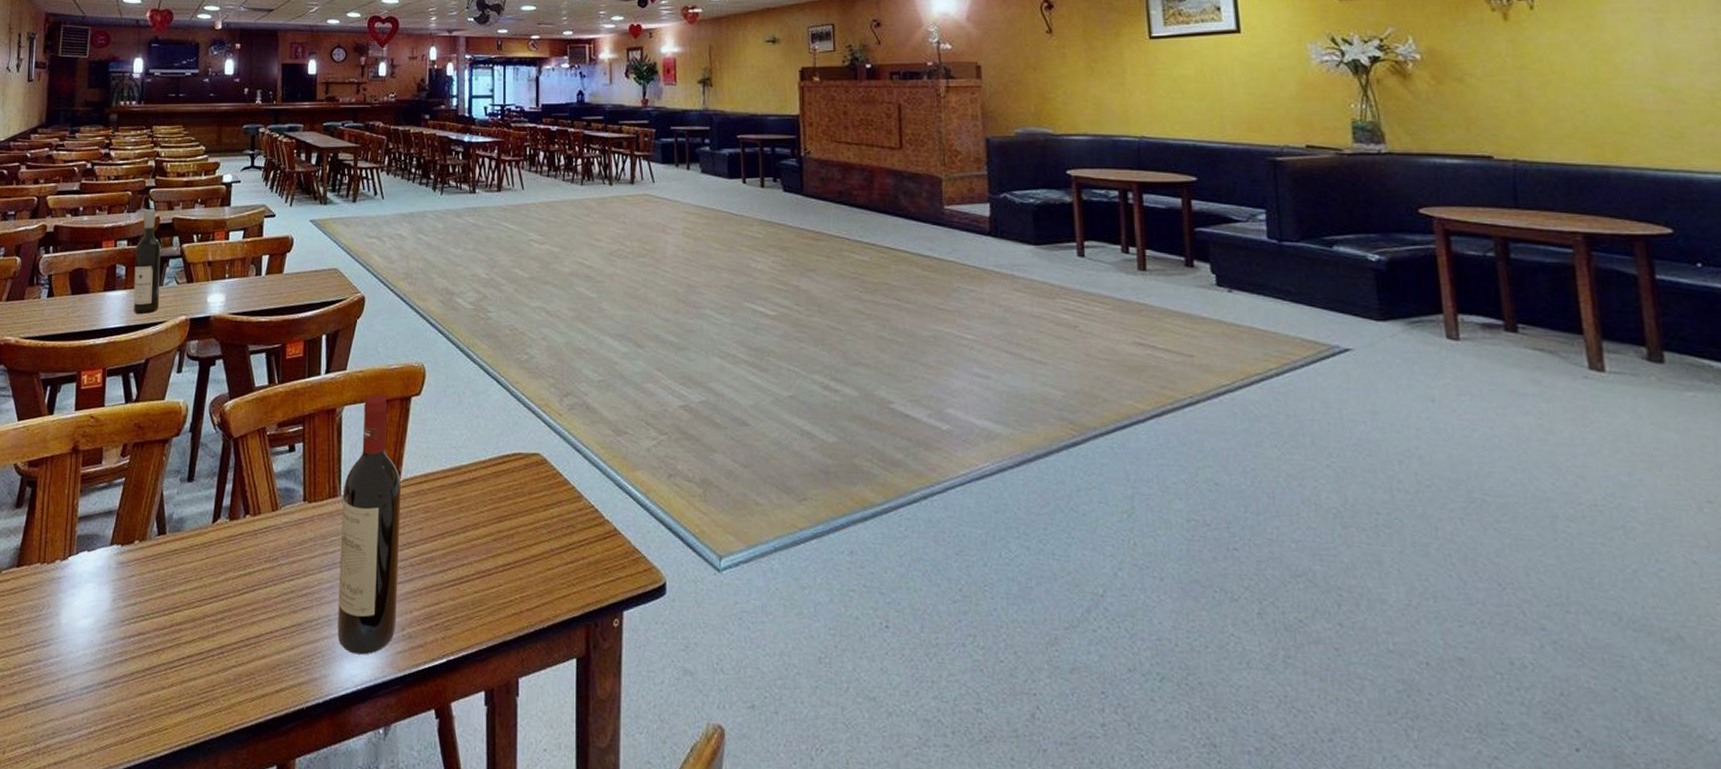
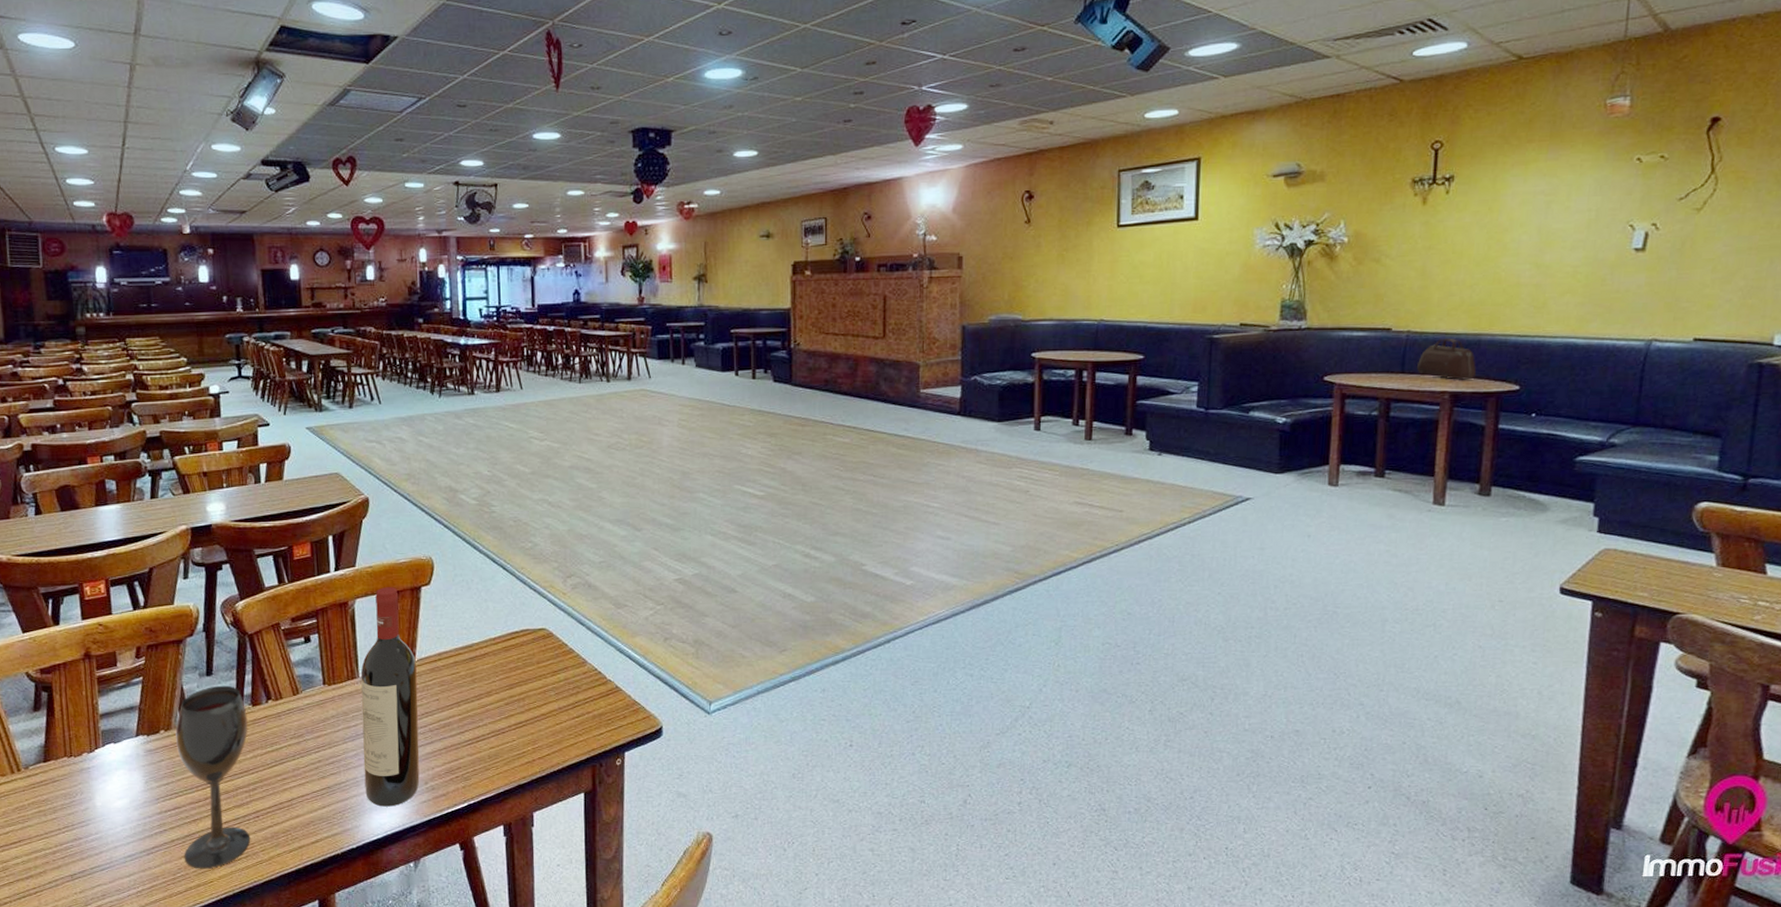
bottle: present [133,208,161,314] -> none [124,422,157,526]
wine glass: none [141,493,224,712] -> present [175,685,251,869]
handbag: none [1532,170,1613,219] -> present [1416,339,1477,380]

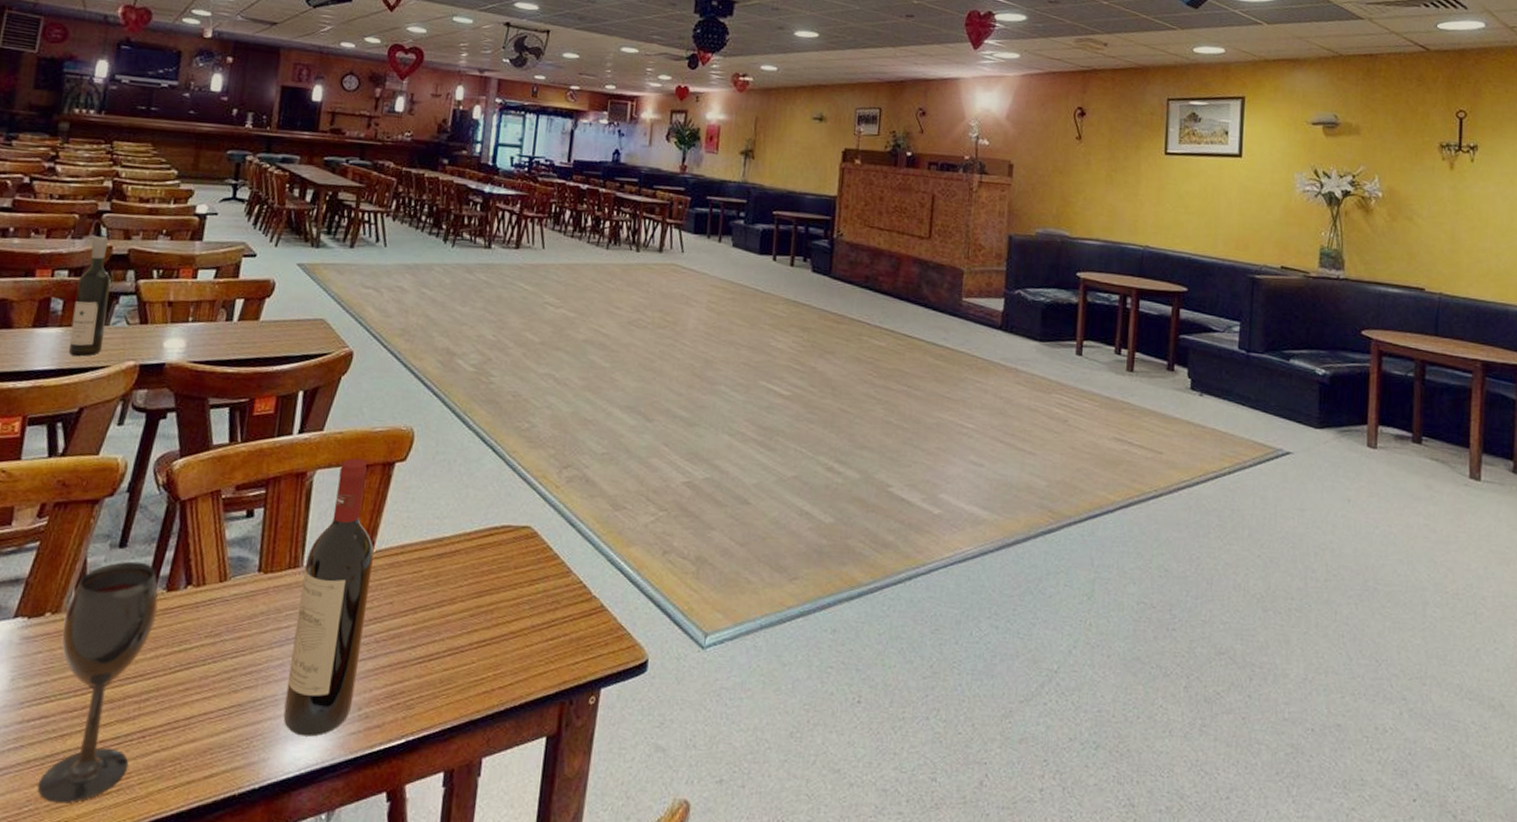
bottle: none [124,422,157,526] -> present [68,236,111,356]
handbag: present [1416,339,1477,380] -> none [1449,305,1506,349]

